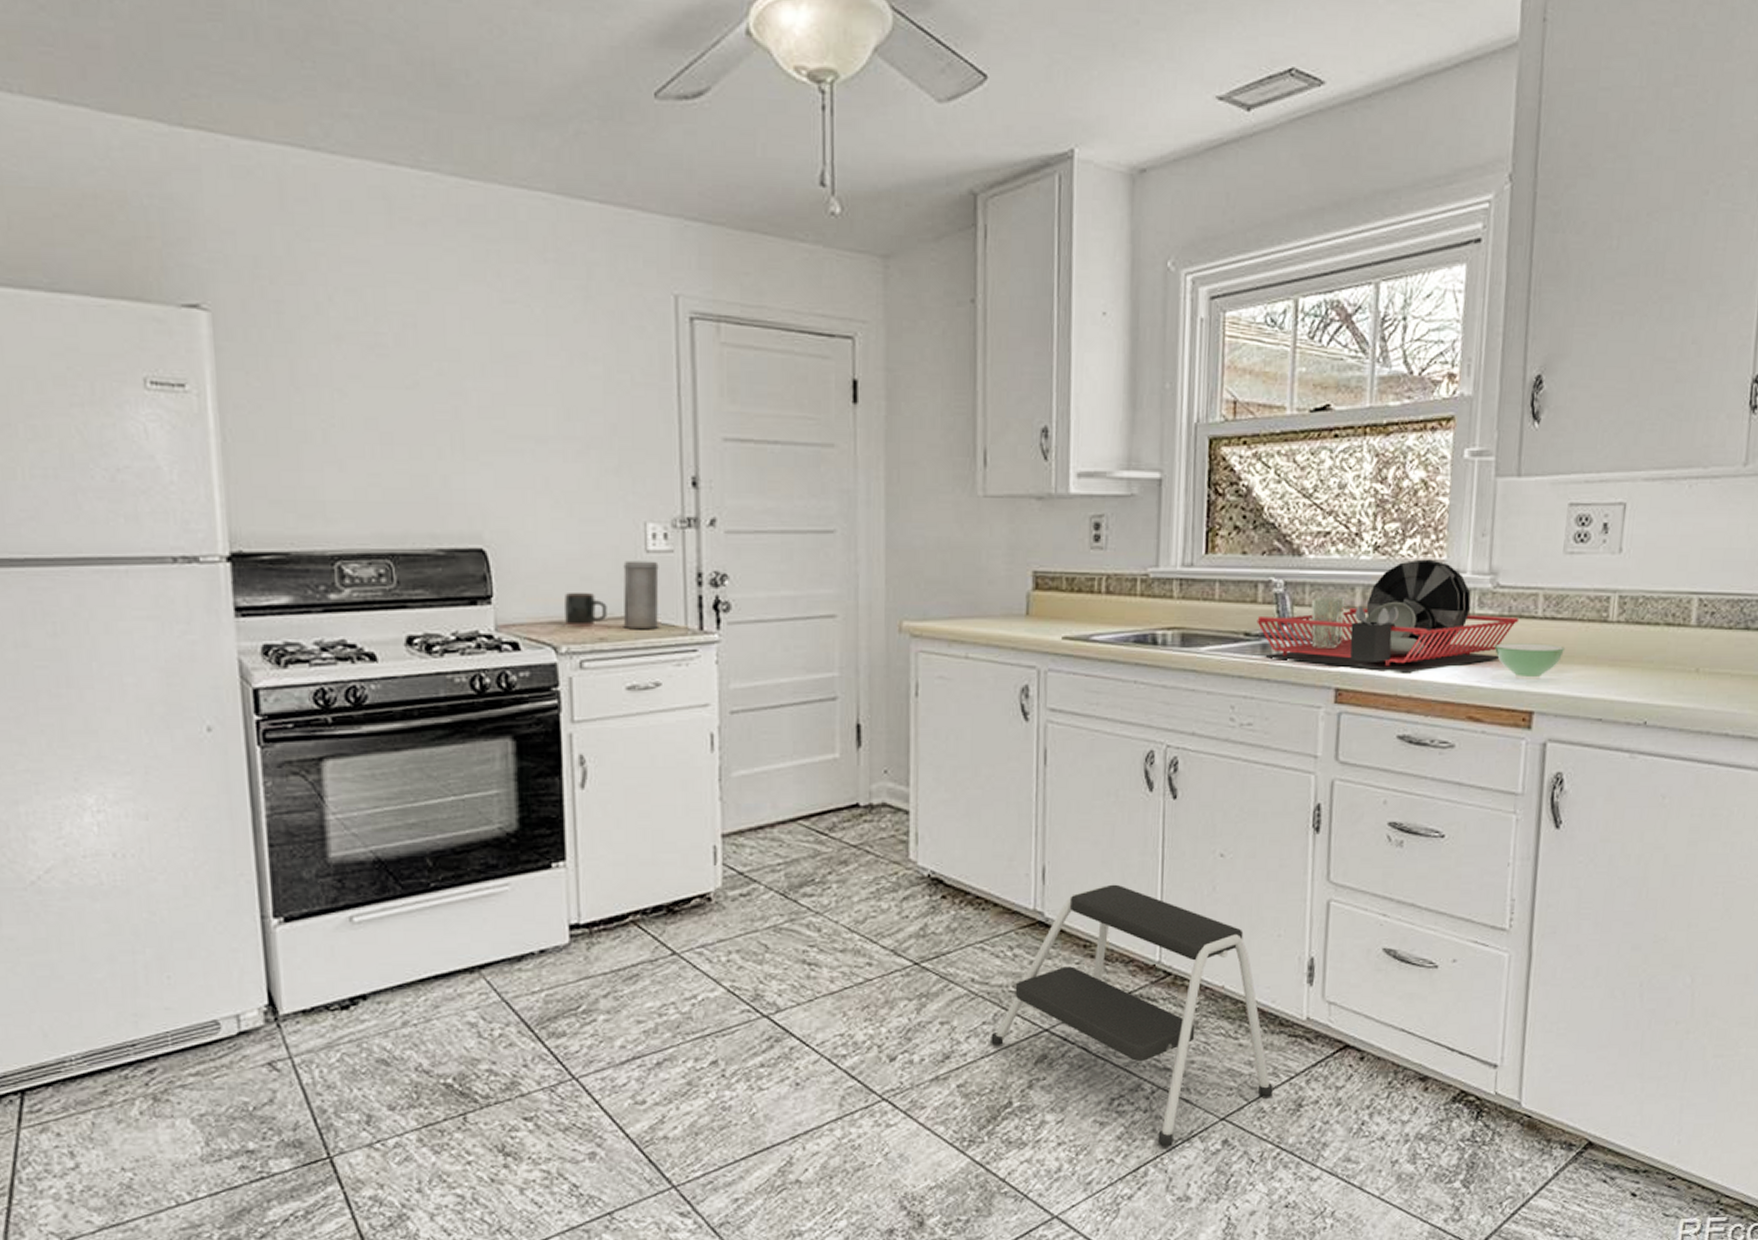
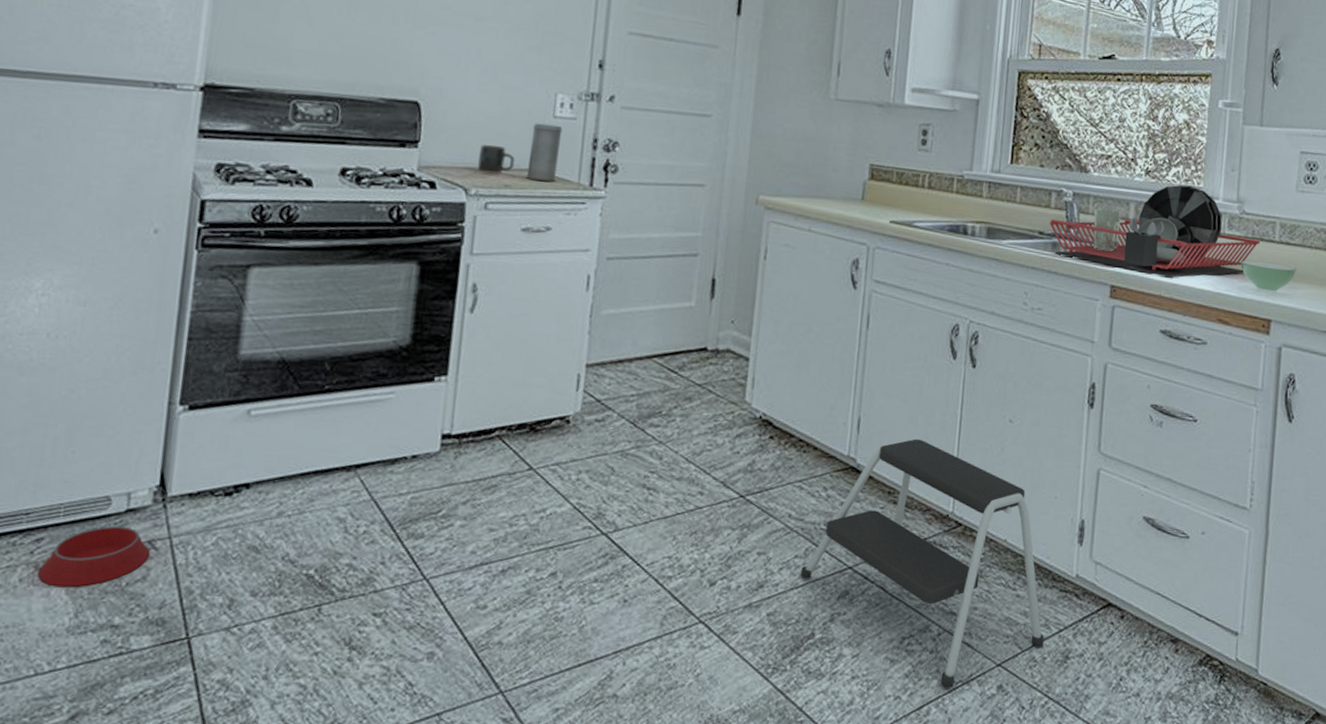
pet bowl: none [157,1049,273,1116] -> present [37,525,151,587]

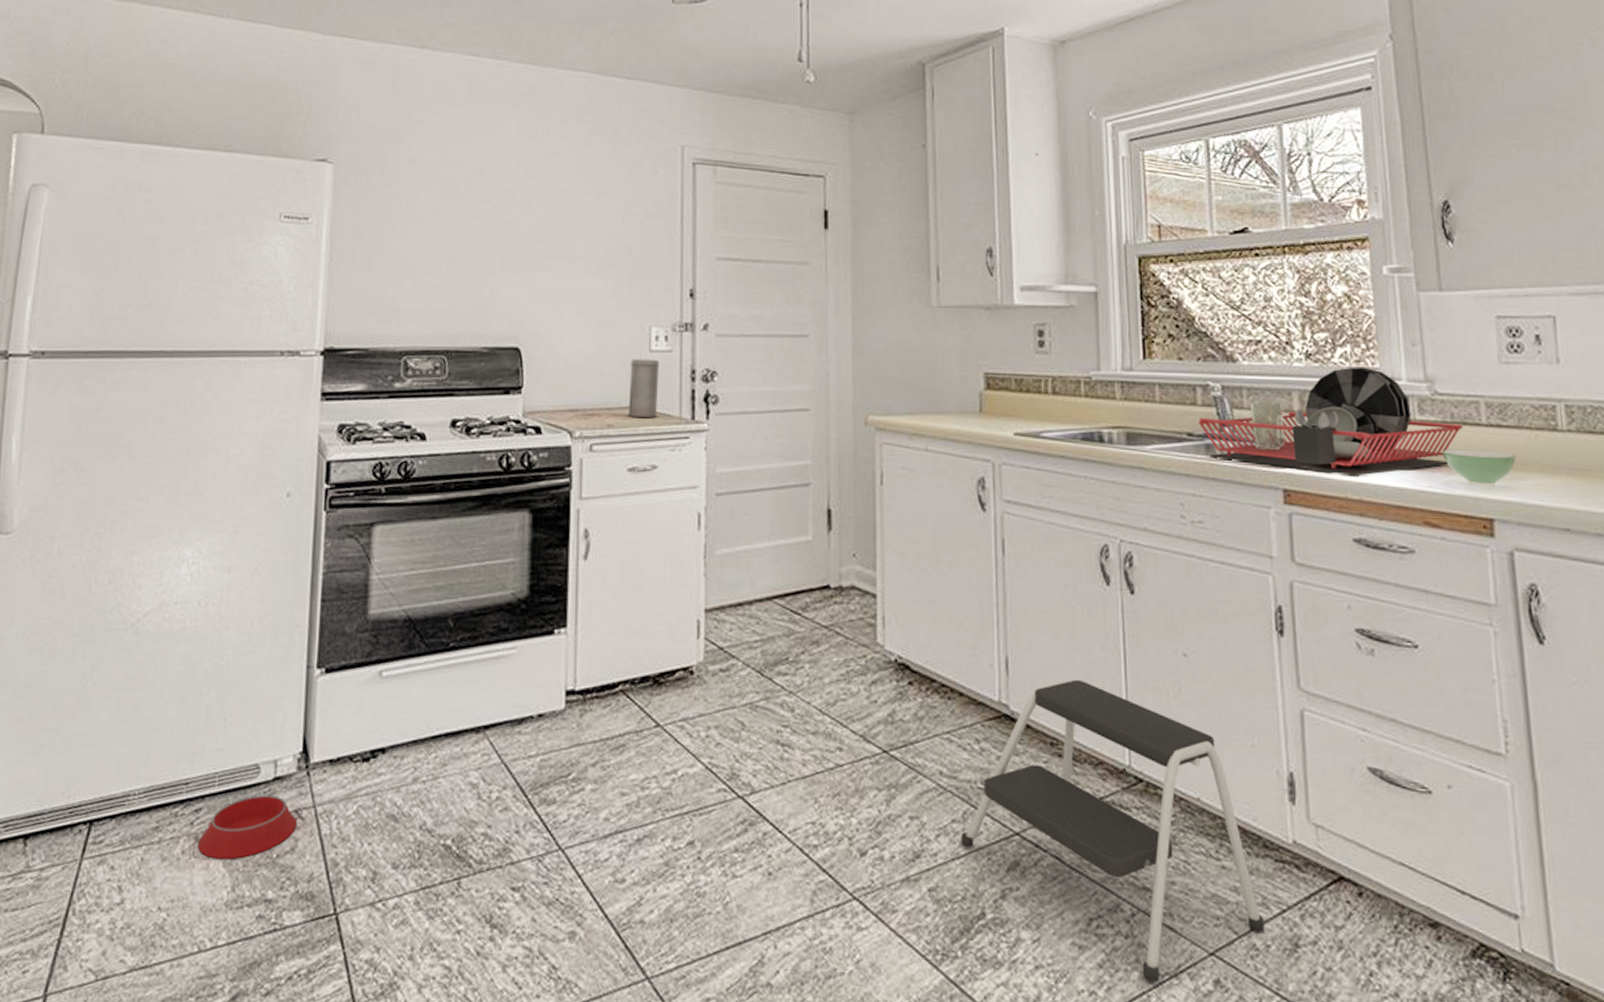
mug: present [477,144,515,174] -> none [579,384,615,414]

